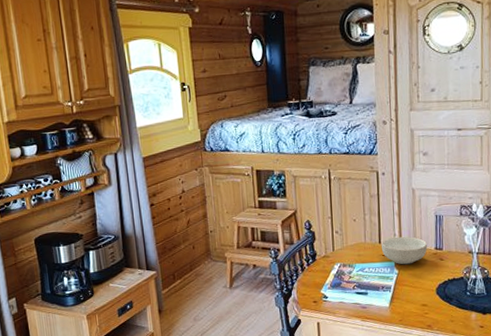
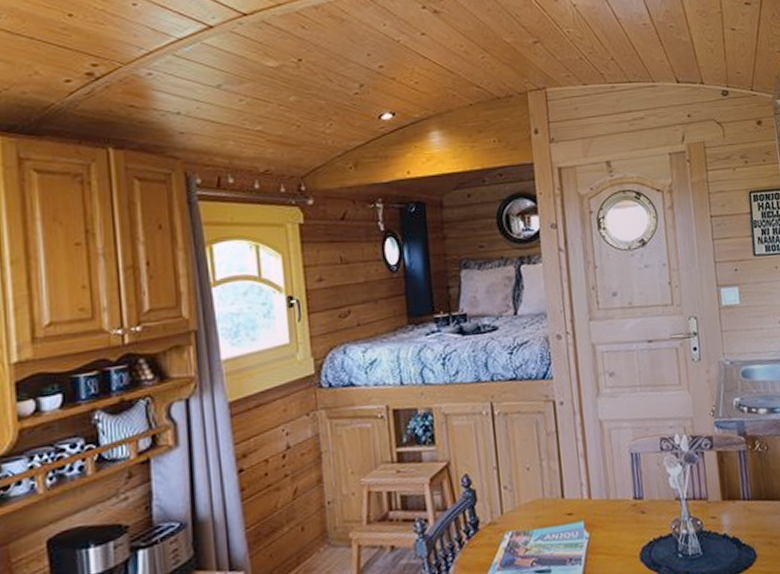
cereal bowl: present [381,236,427,265] -> none [564,485,624,525]

